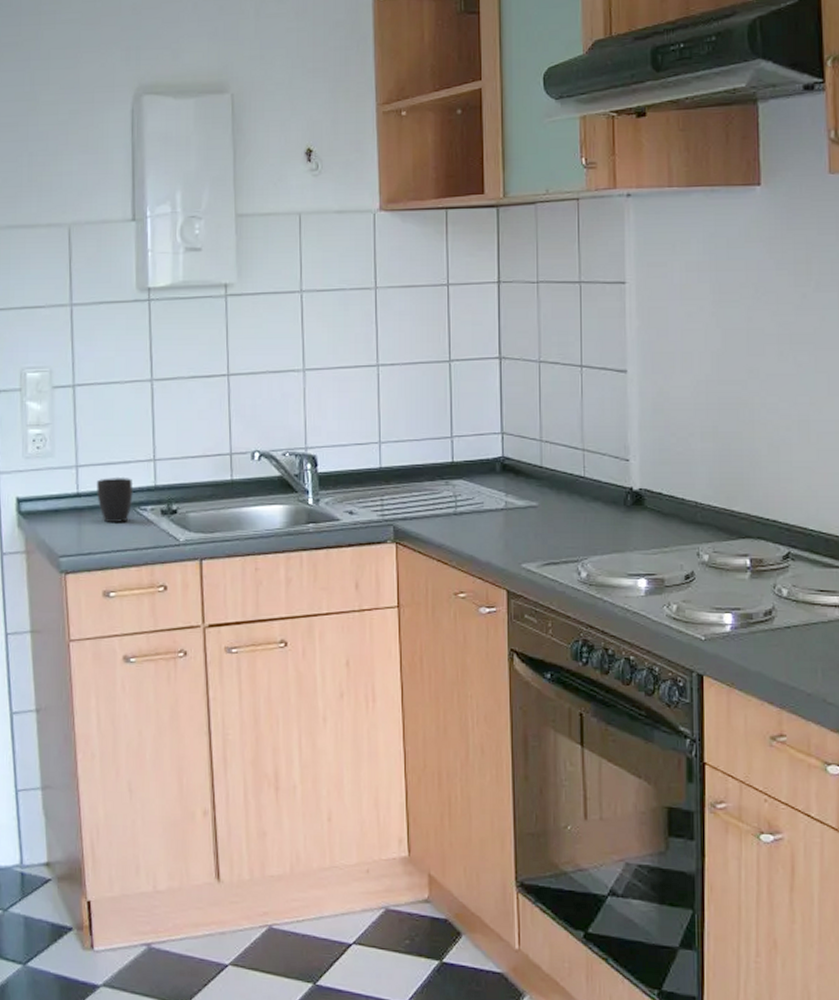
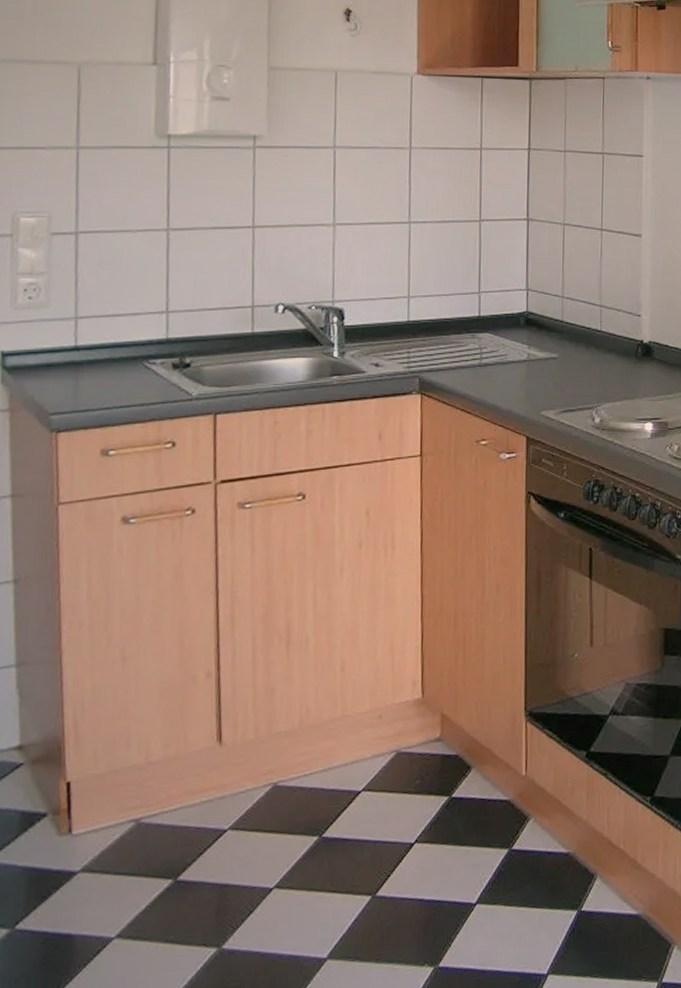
mug: present [97,478,133,522] -> none [98,330,142,377]

